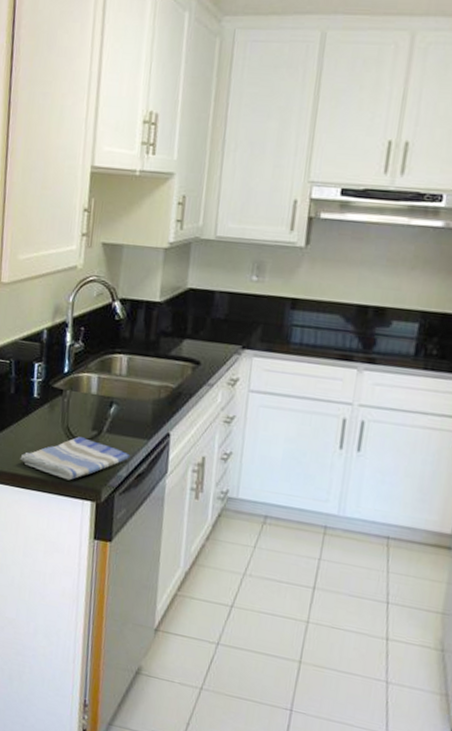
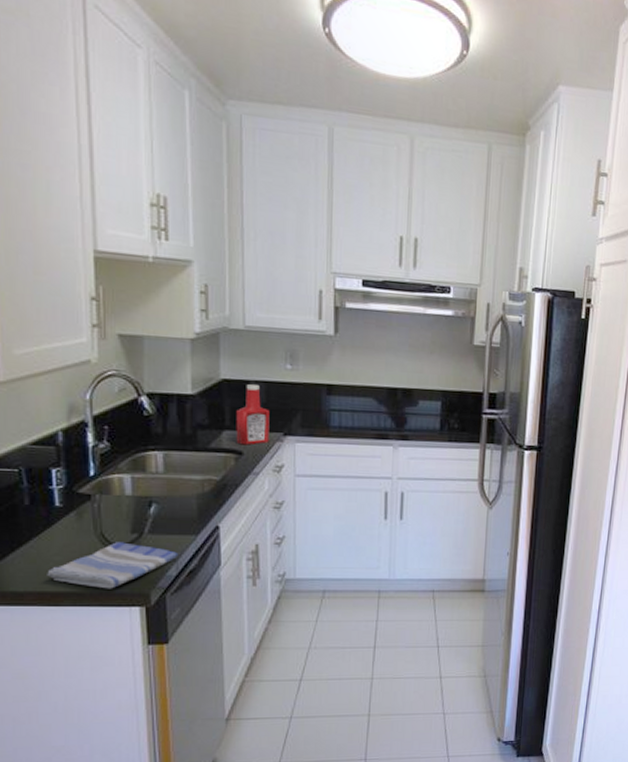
ketchup bottle: none [195,294,231,356] -> present [236,383,270,445]

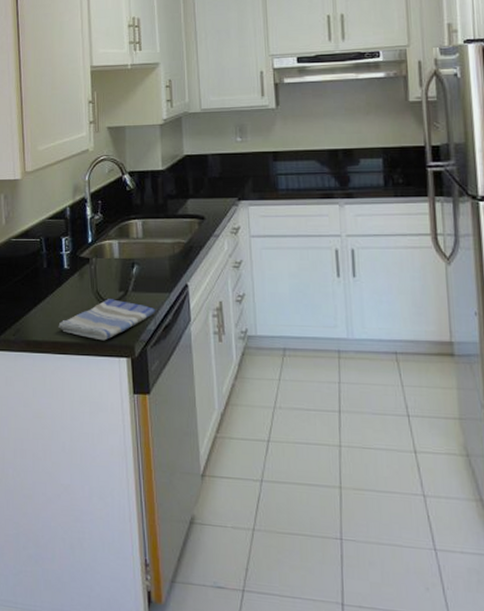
ketchup bottle: present [236,383,270,445] -> none [198,156,226,211]

